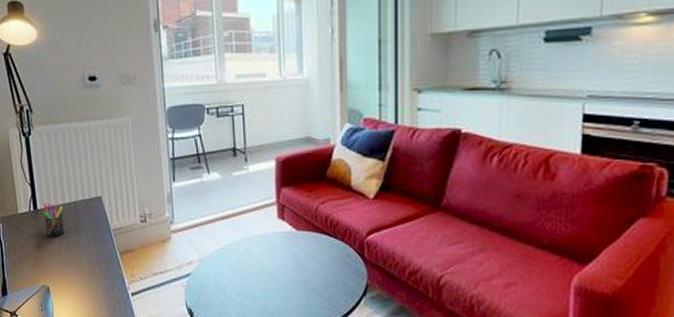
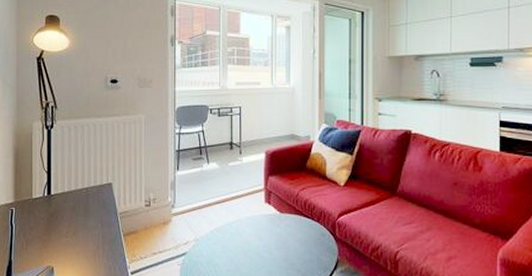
pen holder: present [43,203,65,237] -> none [56,189,75,220]

